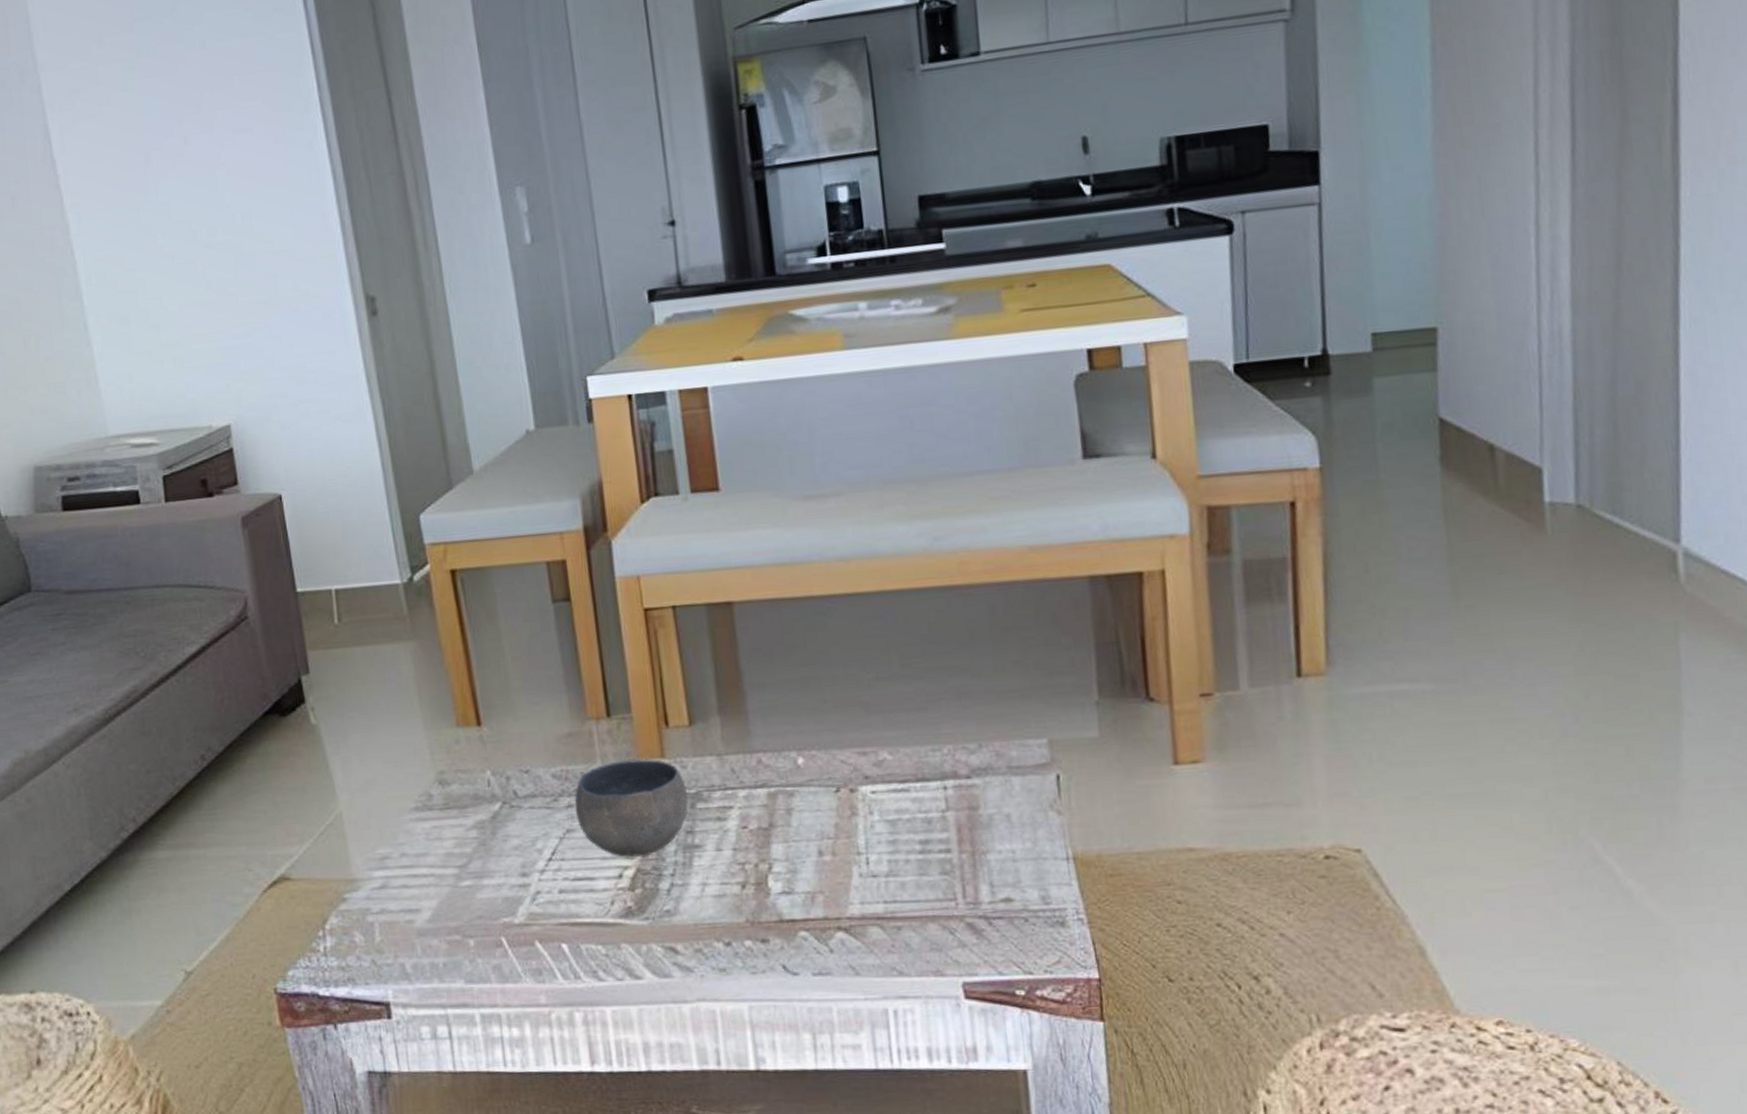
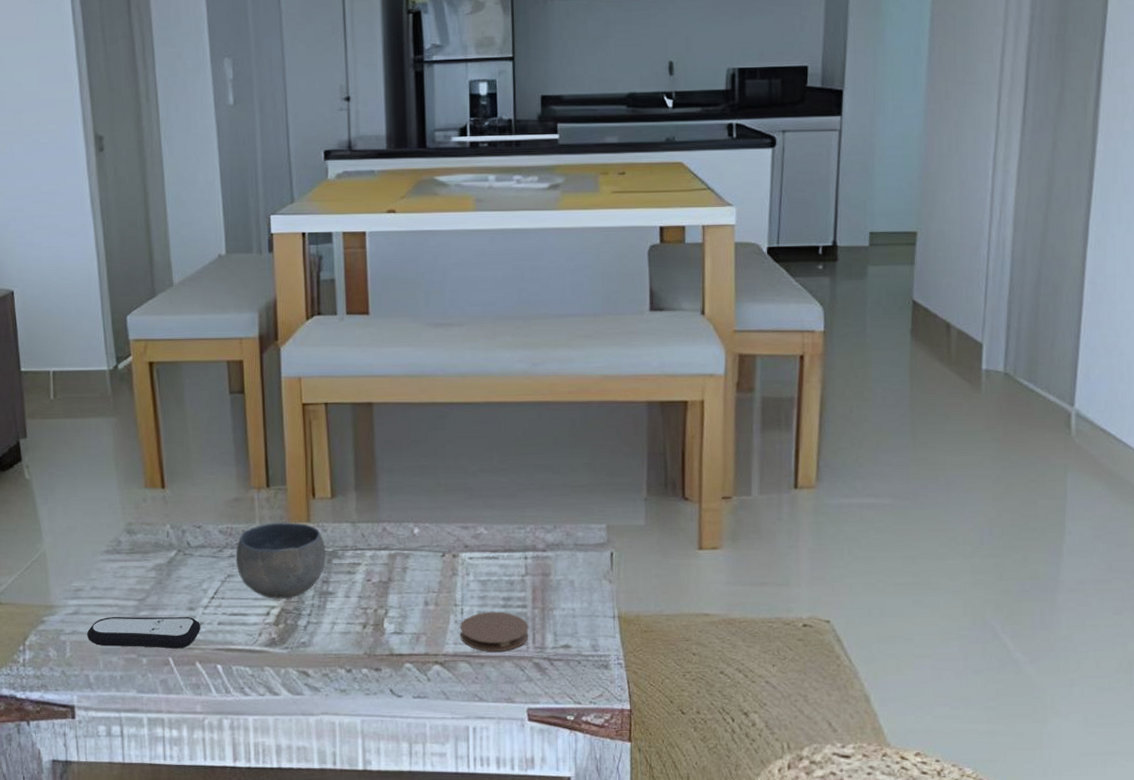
remote control: none [399,885,538,927] -> present [87,617,200,649]
coaster: none [865,859,957,912] -> present [459,611,529,652]

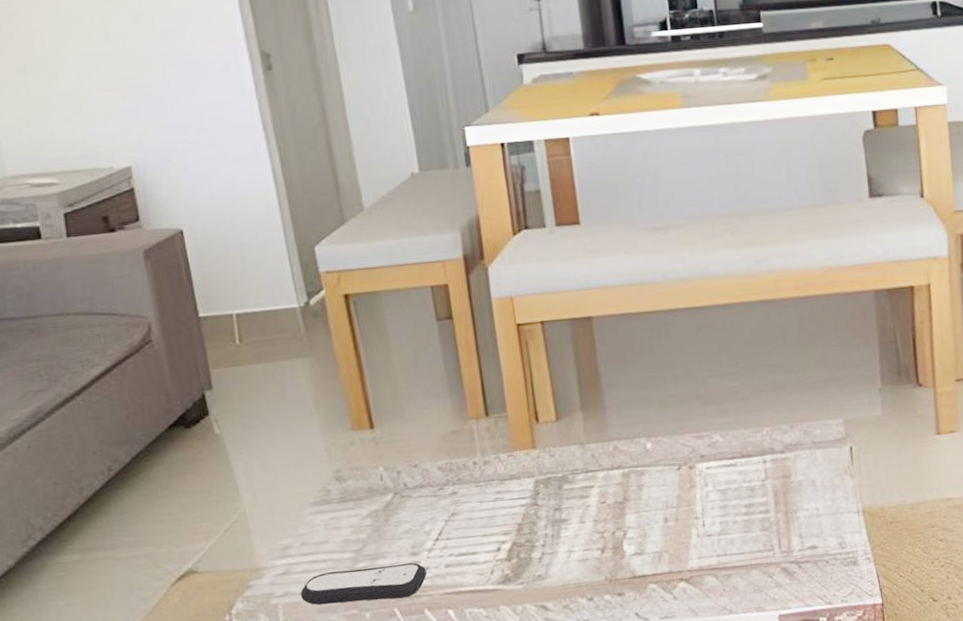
bowl: present [235,522,326,599] -> none [458,450,556,534]
coaster: present [459,611,529,652] -> none [702,519,774,562]

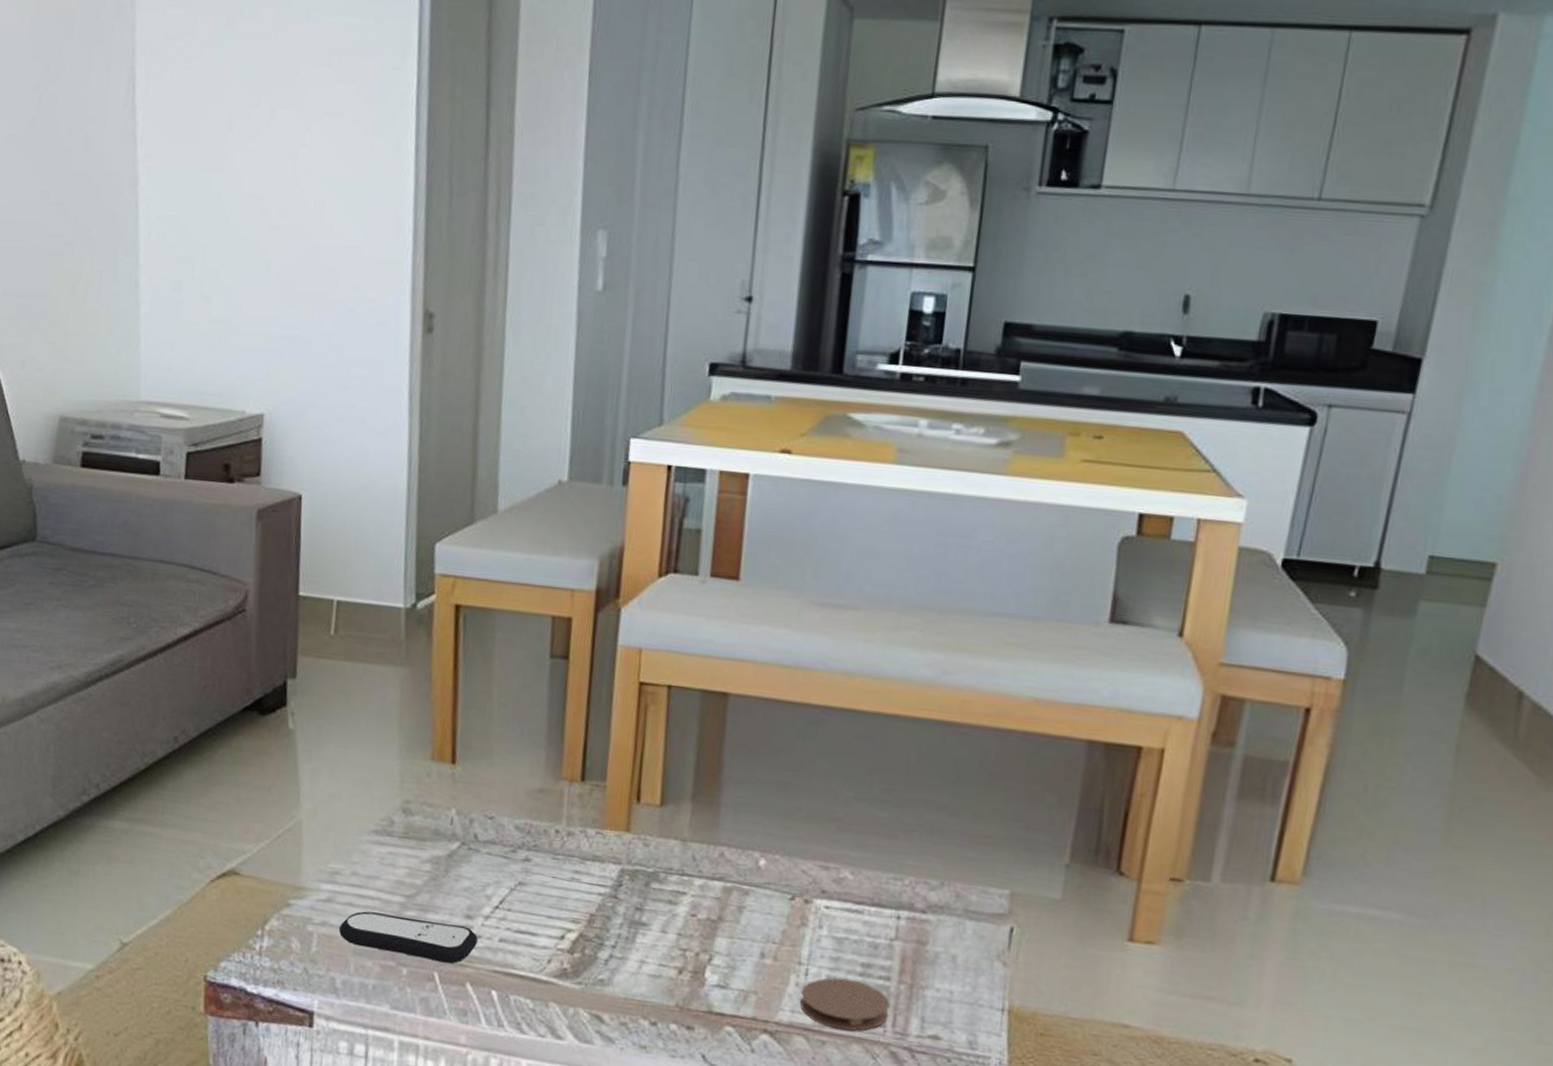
coaster: none [702,519,774,562] -> present [799,977,890,1031]

